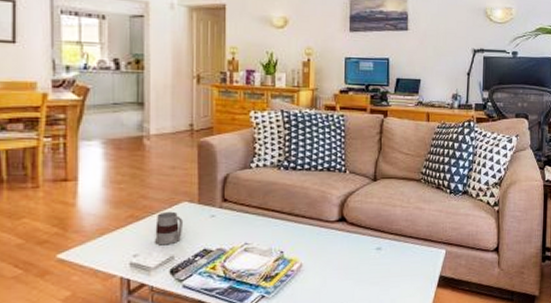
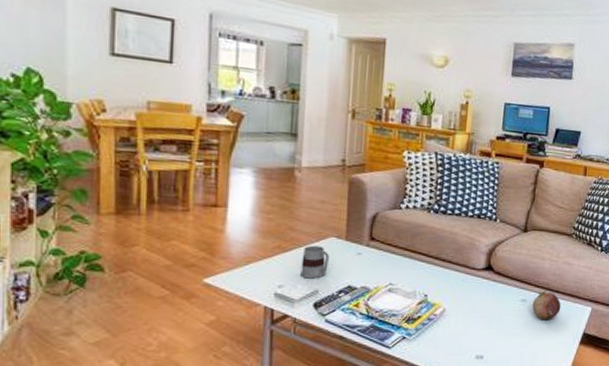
fruit: none [388,237,416,267] -> present [532,290,562,321]

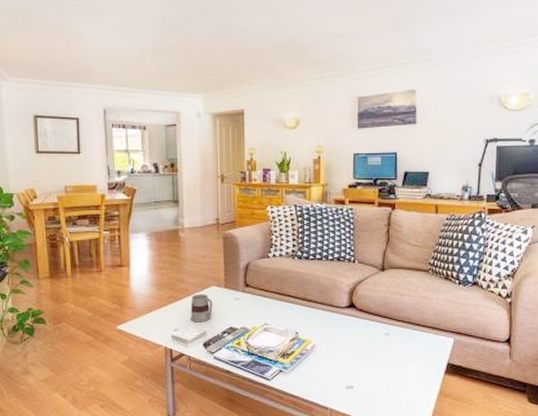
fruit: present [532,290,562,321] -> none [396,324,424,352]

